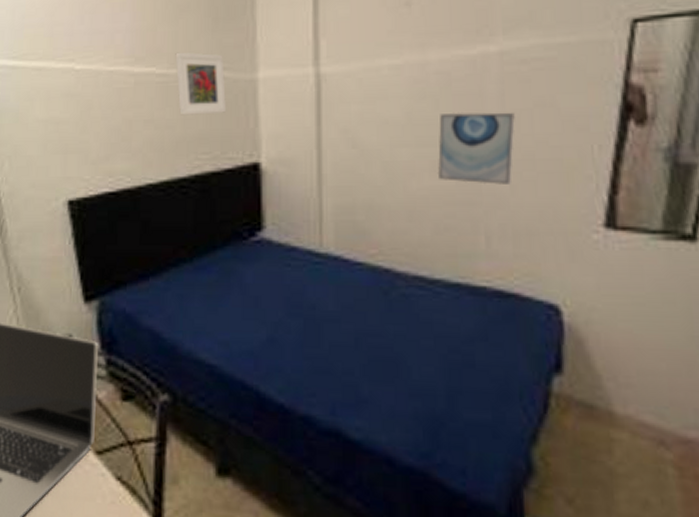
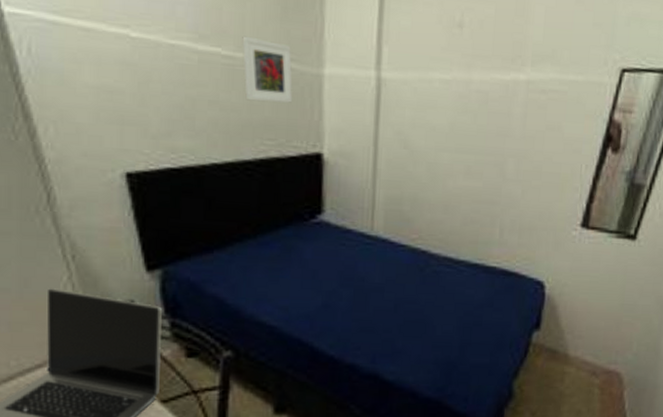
wall art: present [437,112,515,185] -> none [469,127,532,190]

